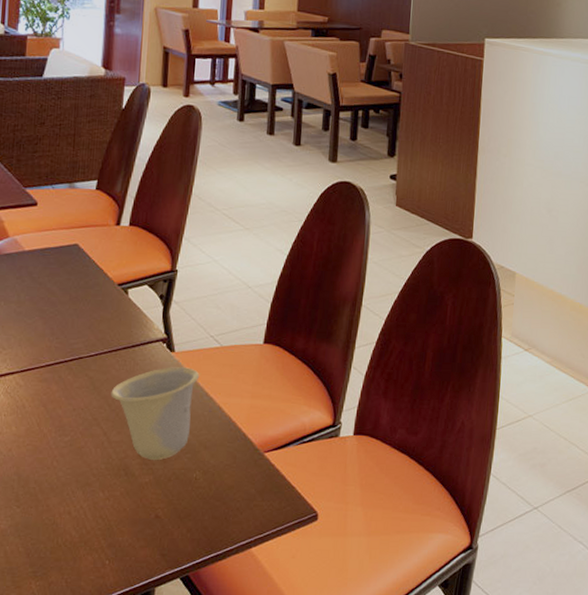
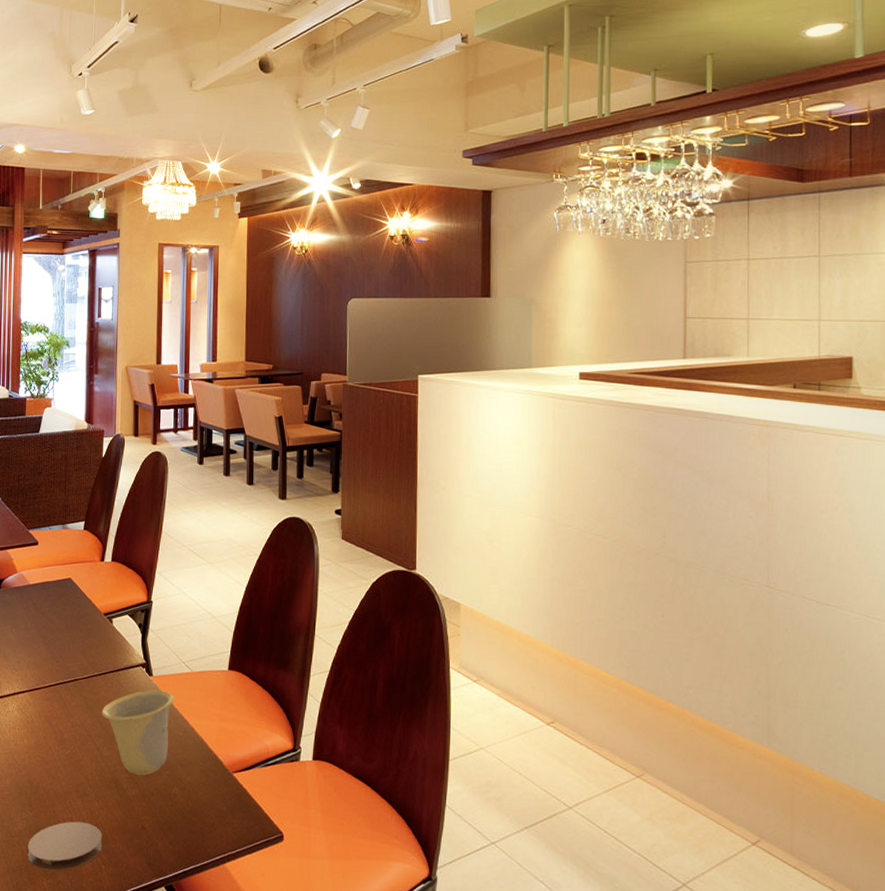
coaster: none [12,515,107,572] -> present [27,821,103,871]

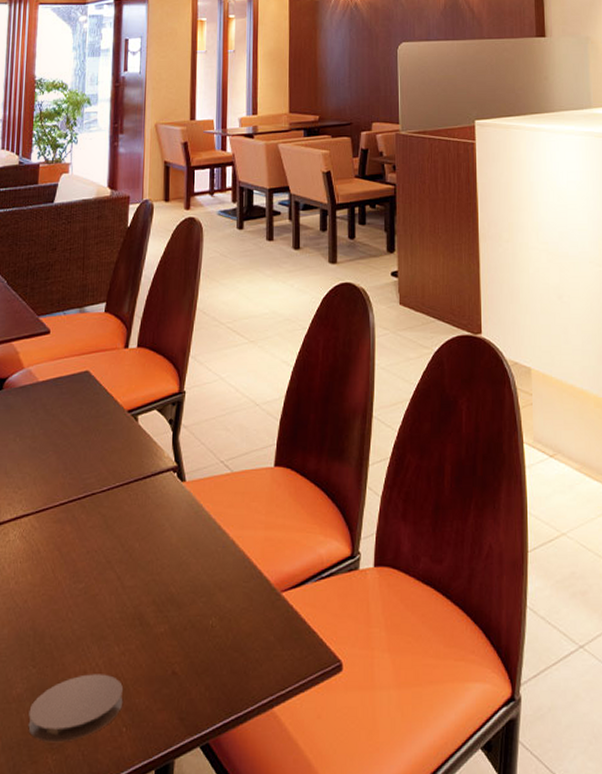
cup: present [101,690,175,775] -> none [123,498,212,606]

